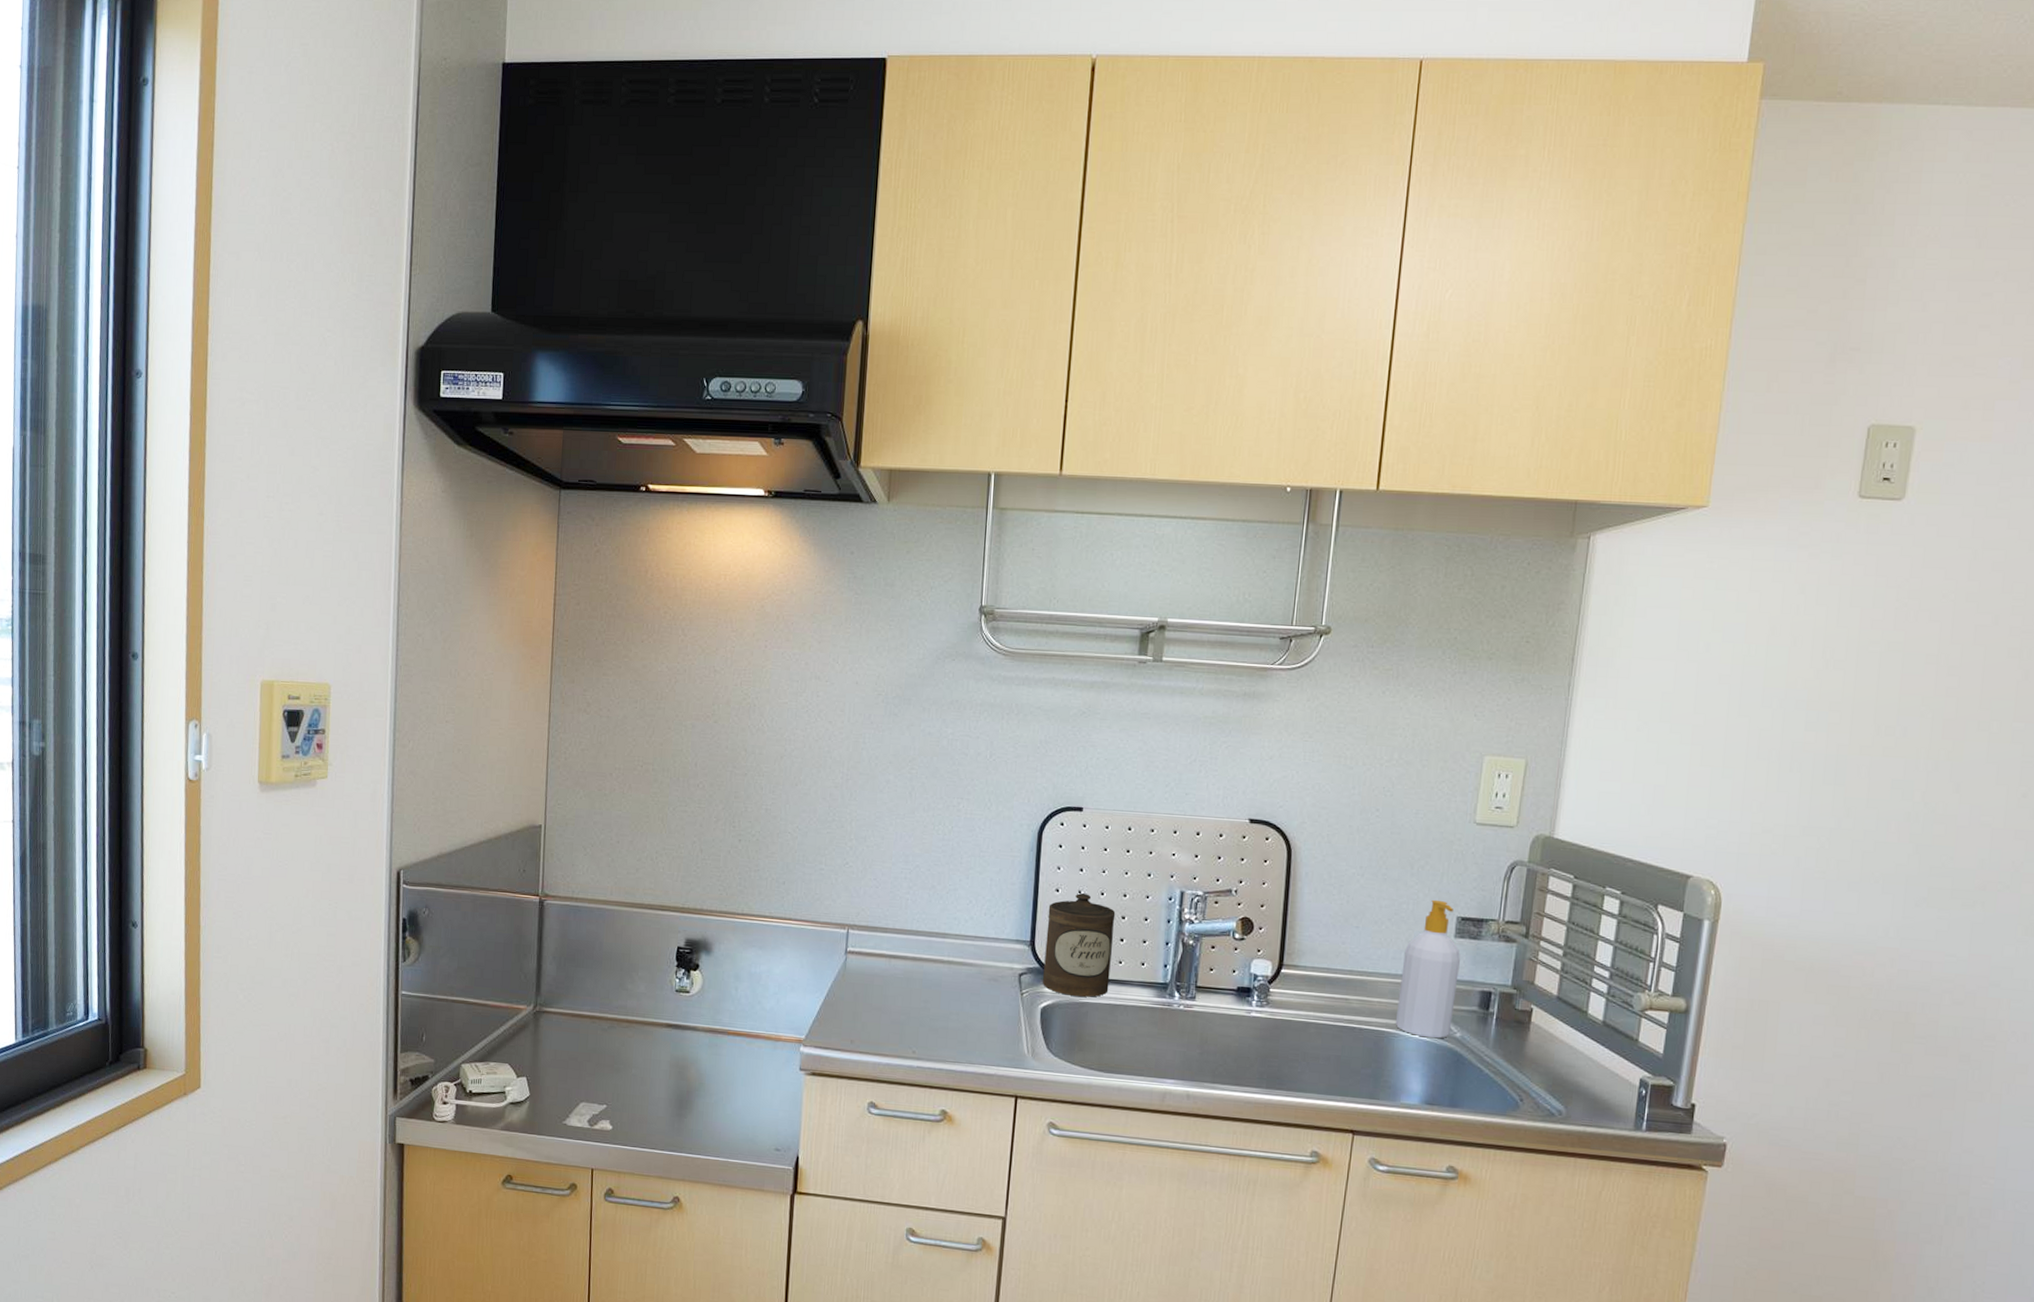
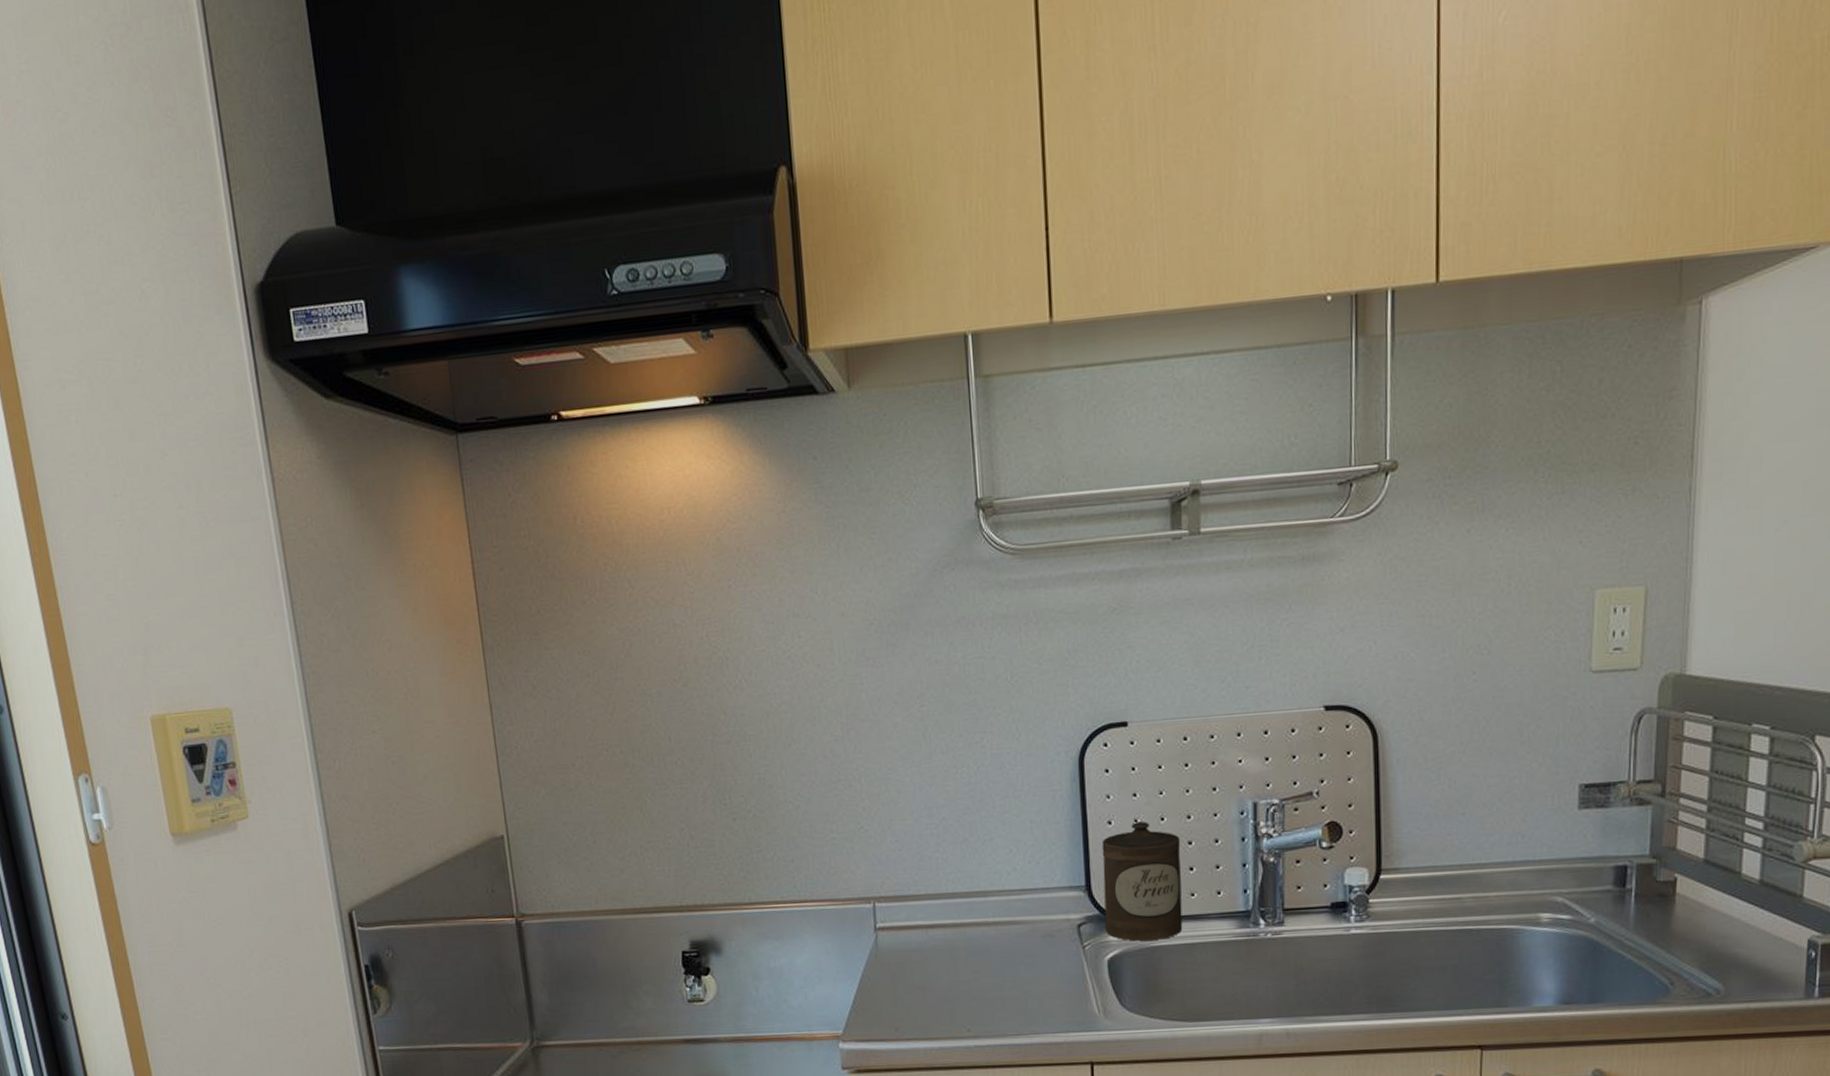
soap bottle: present [1395,899,1460,1039] -> none [1518,768,1587,929]

